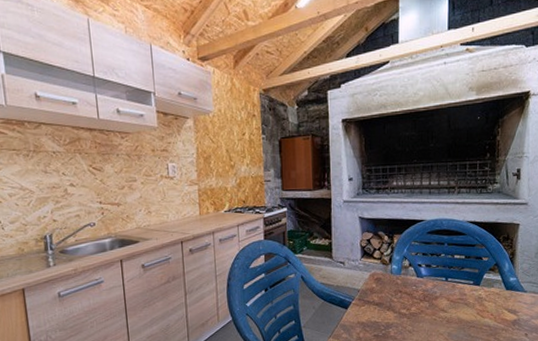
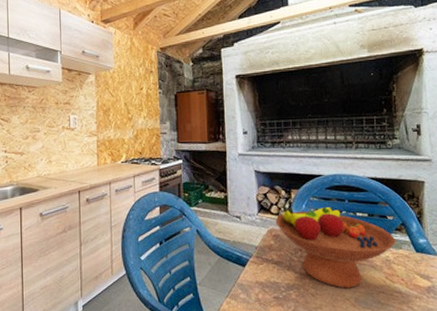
fruit bowl: none [378,250,489,325] -> present [275,205,396,288]

